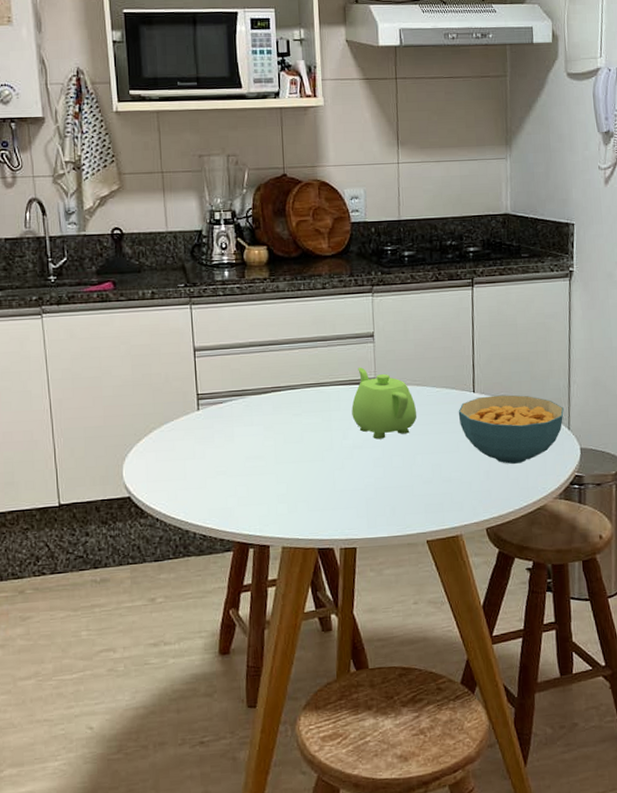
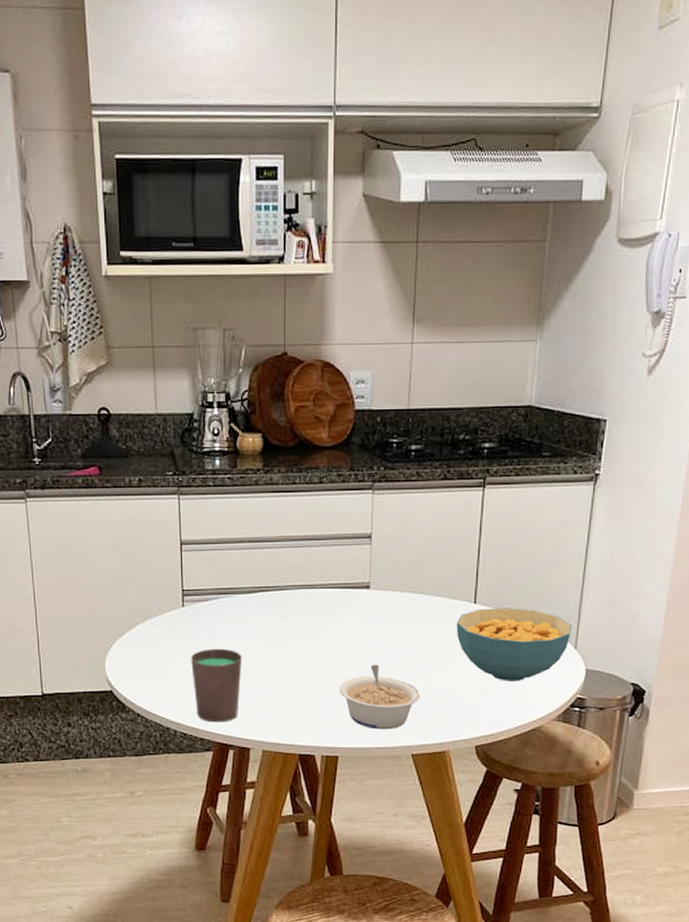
cup: none [208,448,258,522] -> present [191,648,242,722]
teapot: present [351,367,417,440] -> none [342,570,412,647]
legume: none [352,455,430,519] -> present [338,664,420,730]

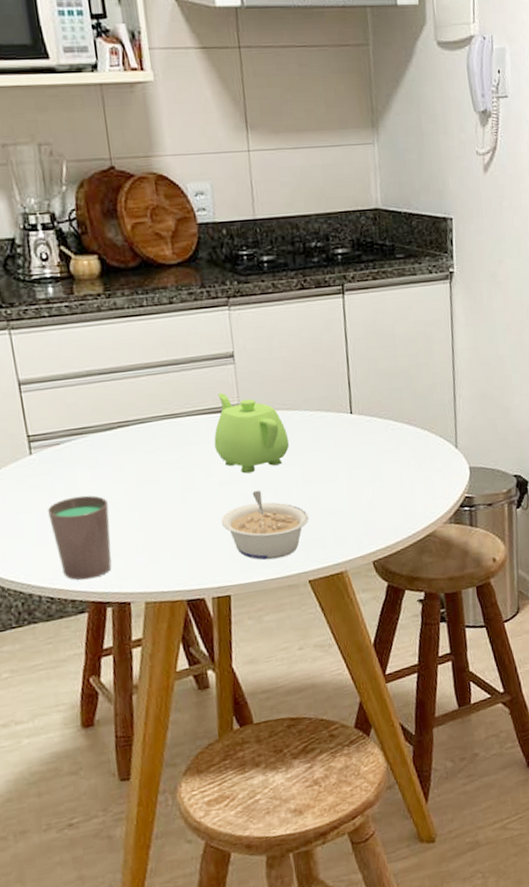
teapot: none [342,570,412,647] -> present [214,393,290,474]
cereal bowl: present [456,608,572,681] -> none [335,413,450,491]

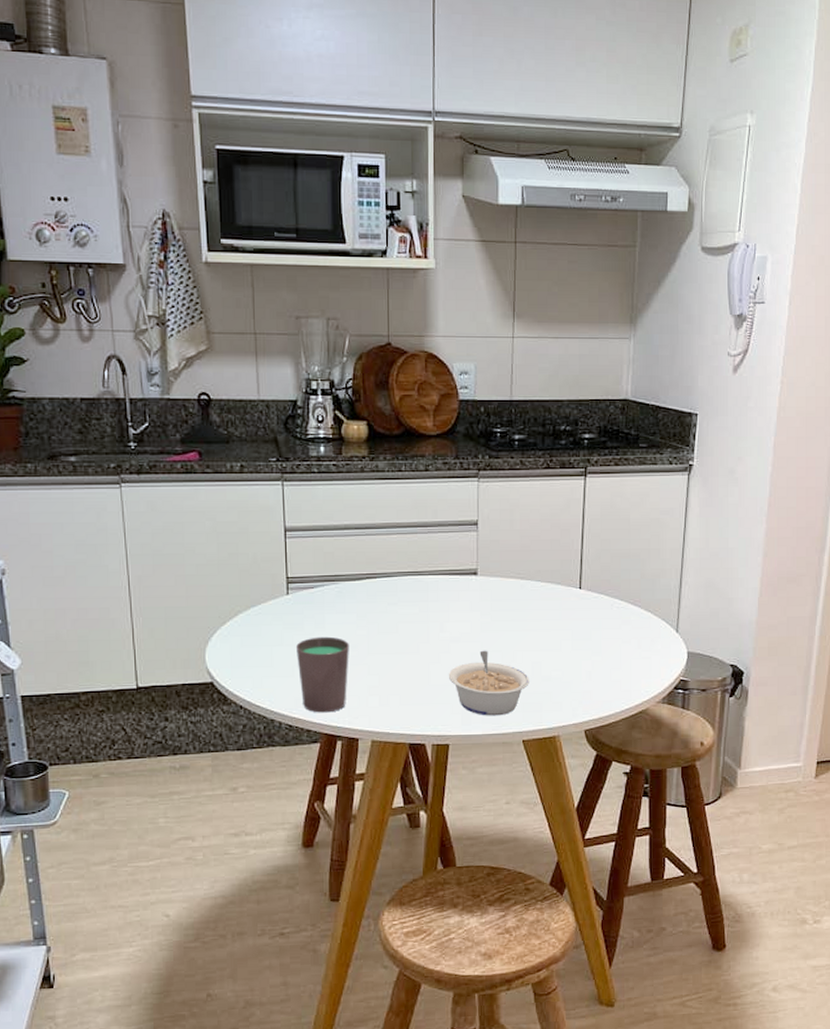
teapot: present [214,393,290,474] -> none [451,557,520,634]

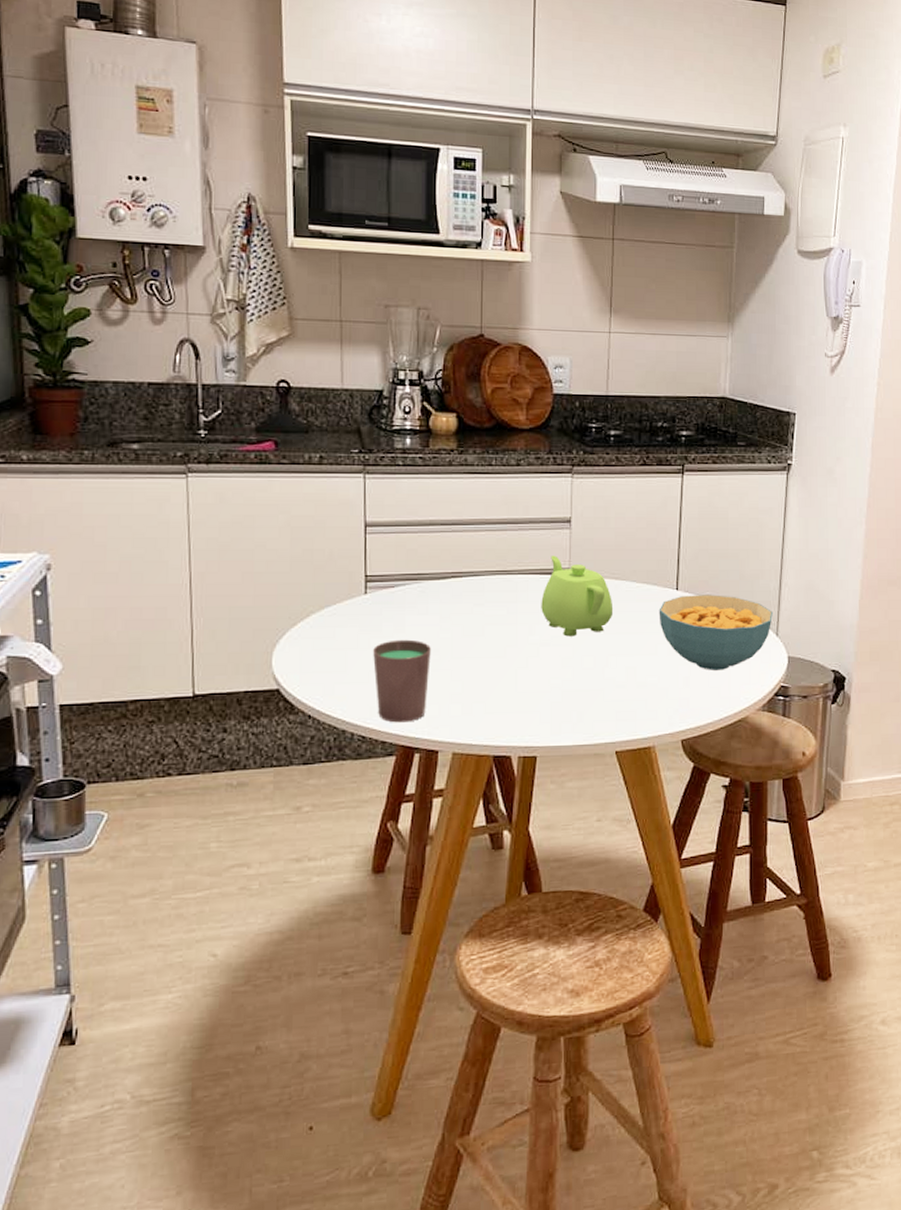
legume: present [448,650,529,716] -> none [537,654,623,726]
teapot: none [451,557,520,634] -> present [541,555,614,637]
cereal bowl: none [562,593,673,665] -> present [659,595,773,670]

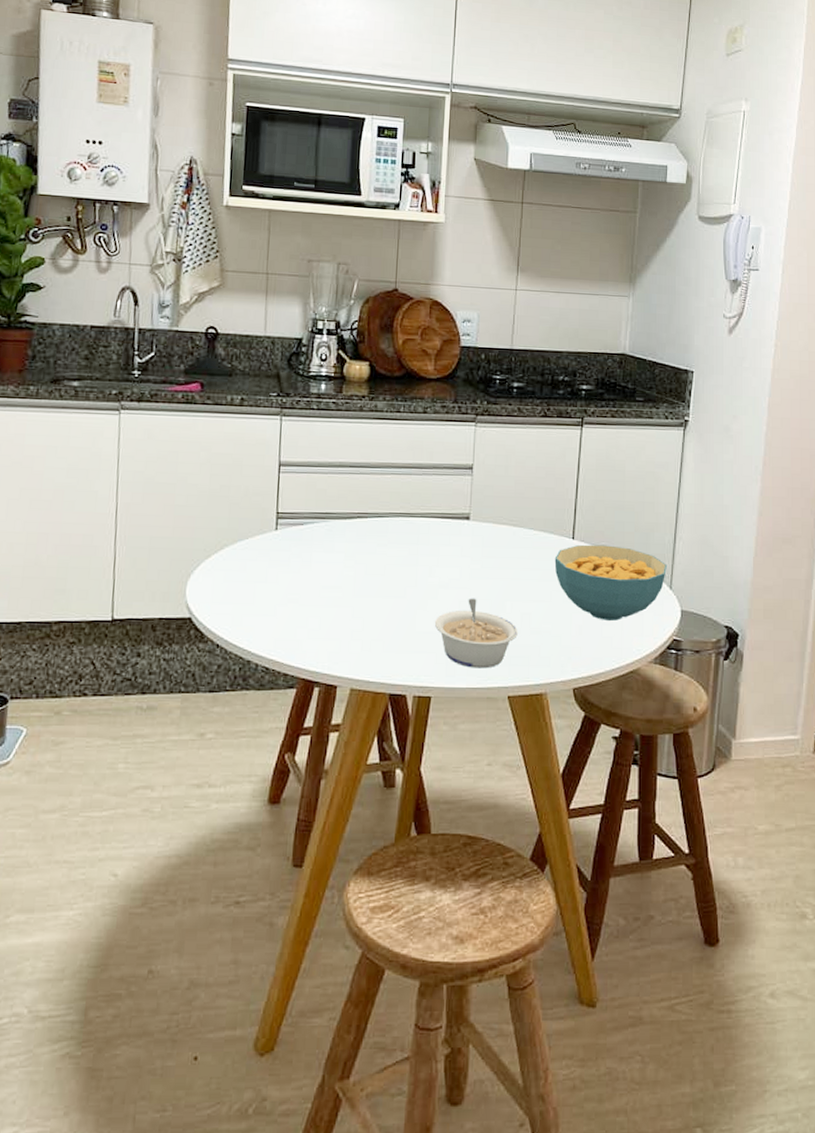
cup: present [373,639,431,723] -> none [280,575,335,656]
legume: none [537,654,623,726] -> present [434,598,518,669]
teapot: present [541,555,614,637] -> none [441,500,511,580]

